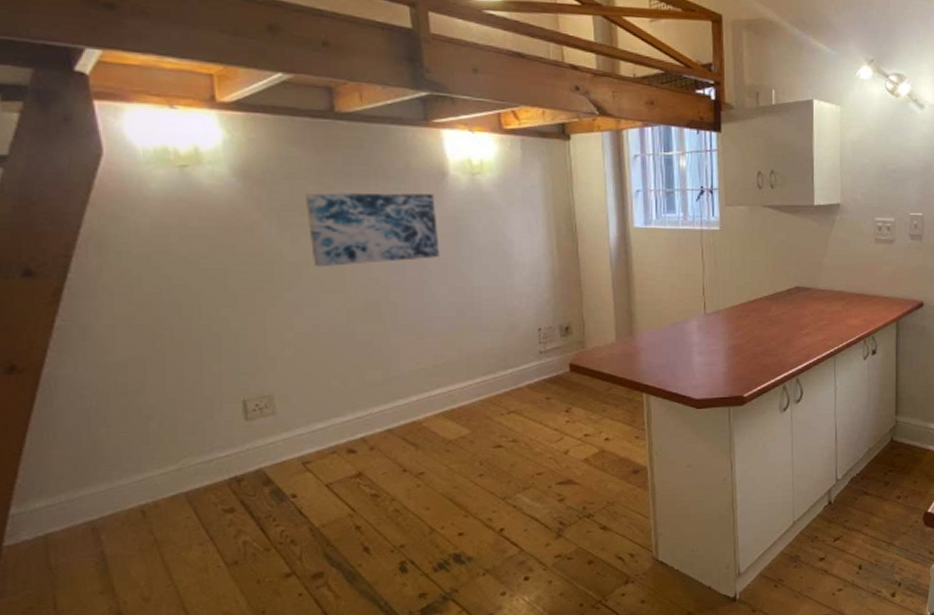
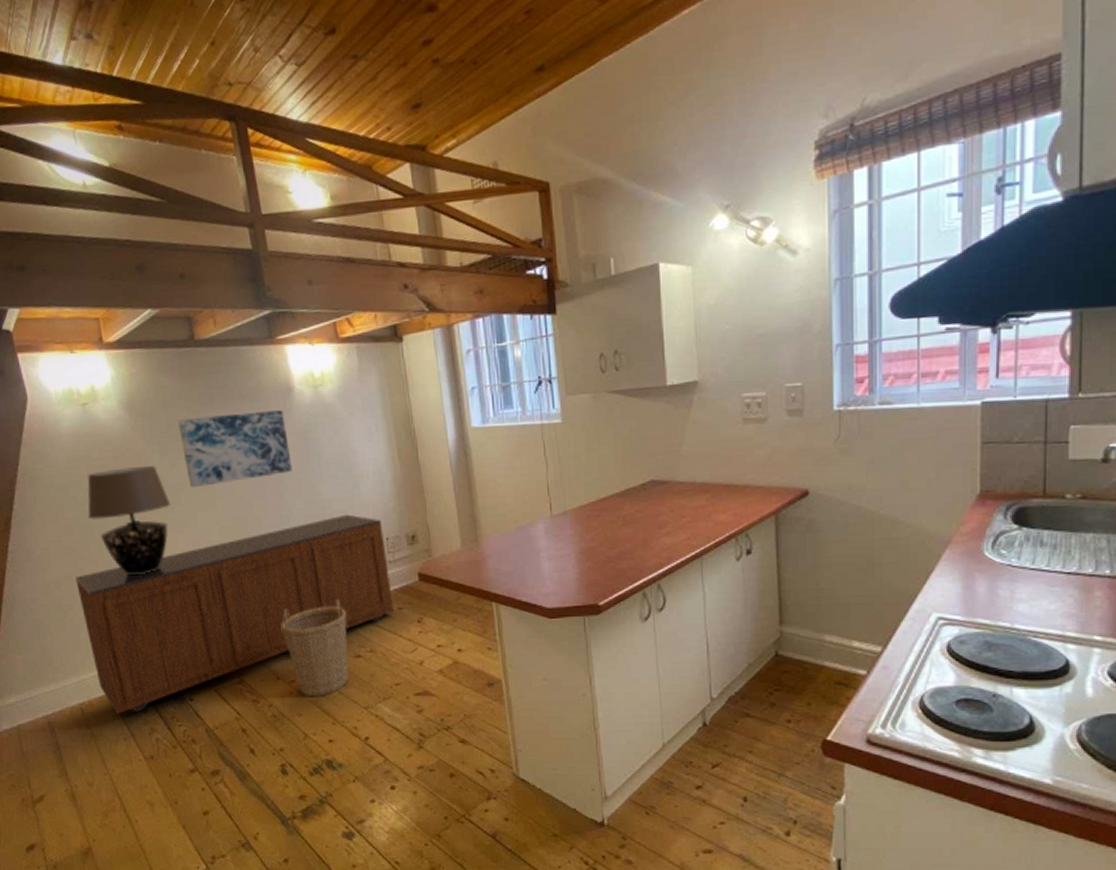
sideboard: none [150,303,541,515] -> present [75,514,394,714]
table lamp: none [175,240,288,360] -> present [87,466,171,576]
basket: none [412,389,490,490] -> present [280,599,349,697]

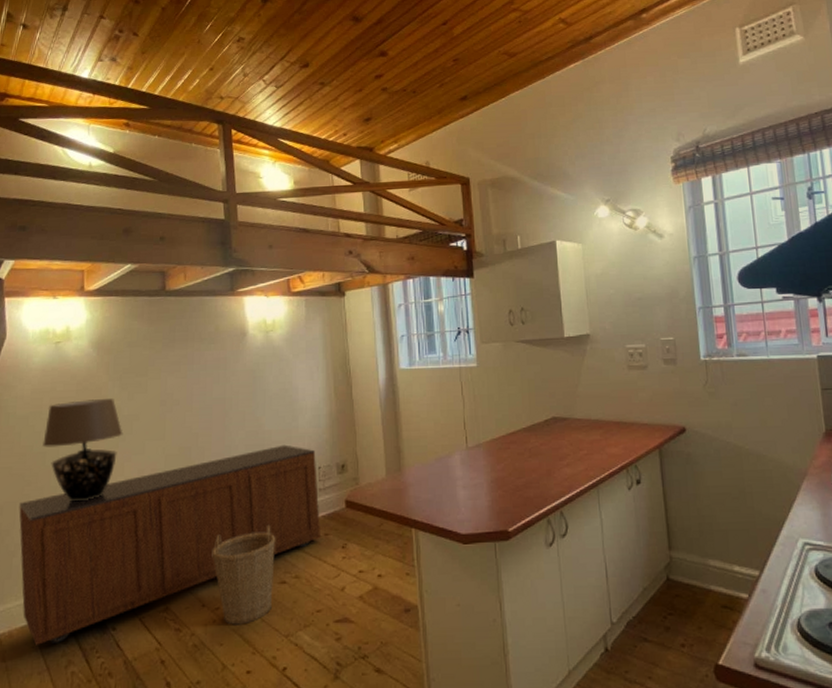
wall art: present [178,410,293,488] -> none [140,351,239,419]

